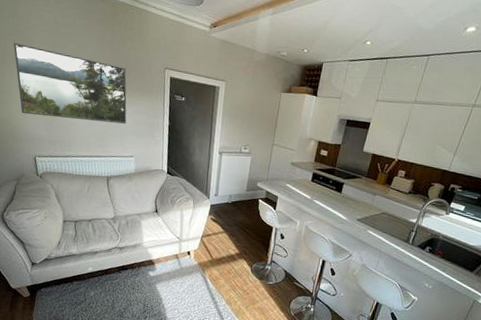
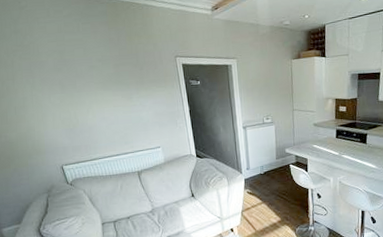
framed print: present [13,42,127,124] -> none [21,58,147,126]

